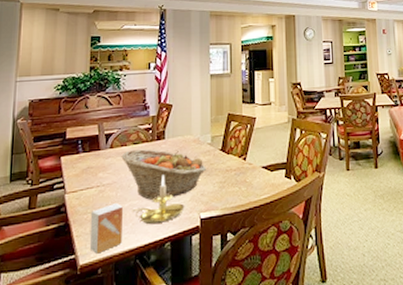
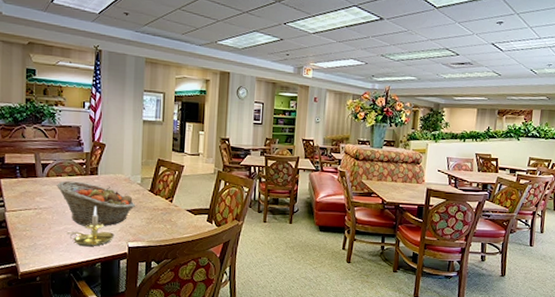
small box: present [89,203,123,254] -> none [28,225,58,265]

